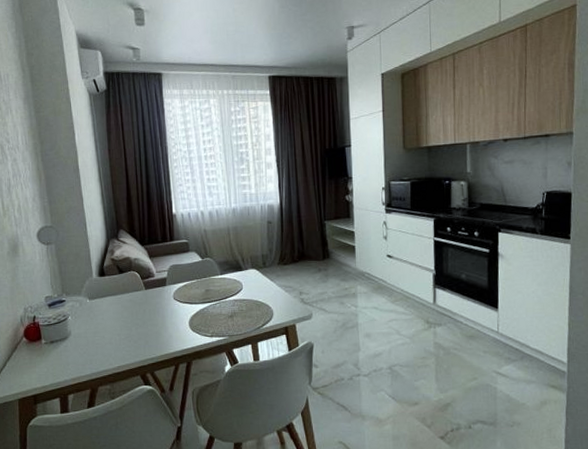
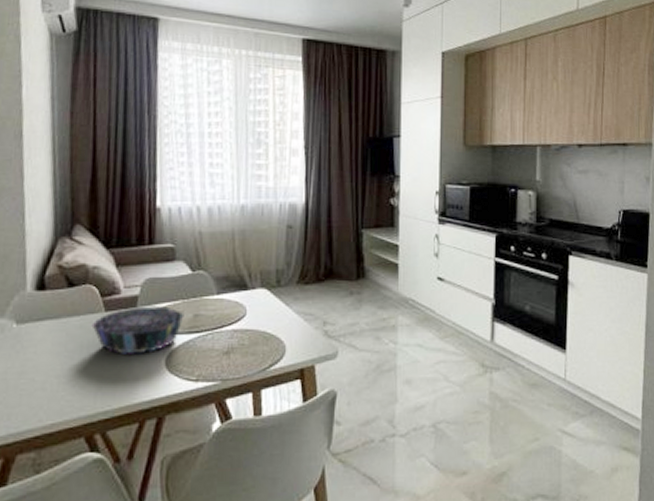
decorative bowl: none [137,284,199,319] -> present [91,306,184,354]

